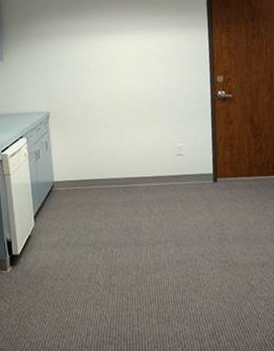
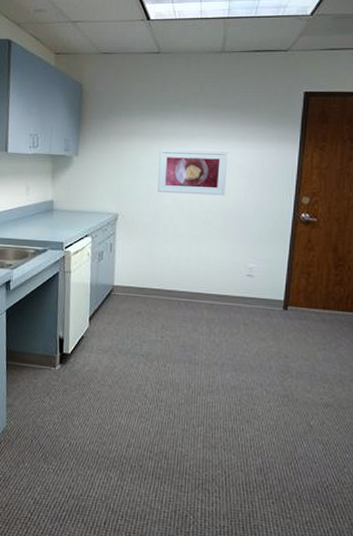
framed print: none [81,42,147,88] -> present [157,150,228,196]

